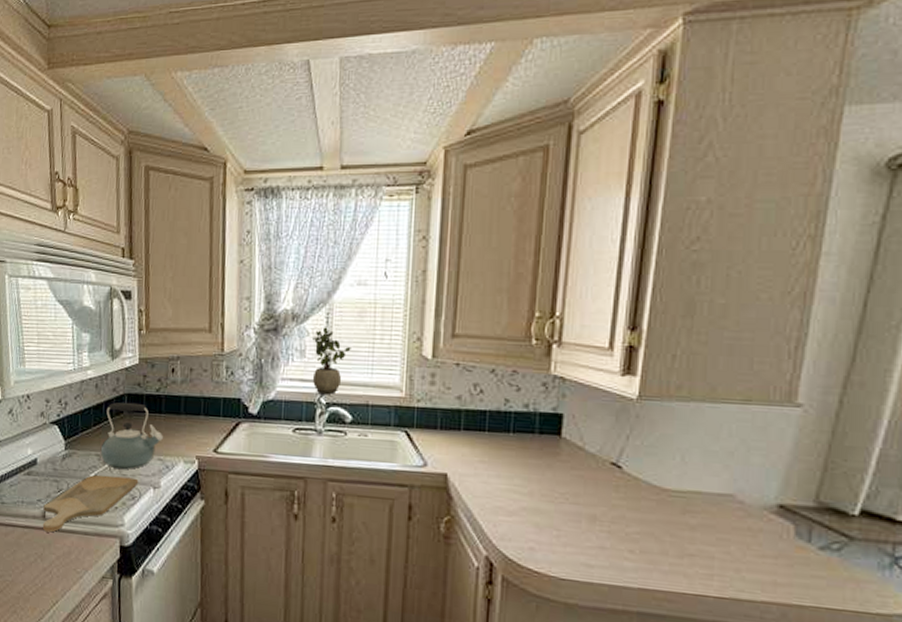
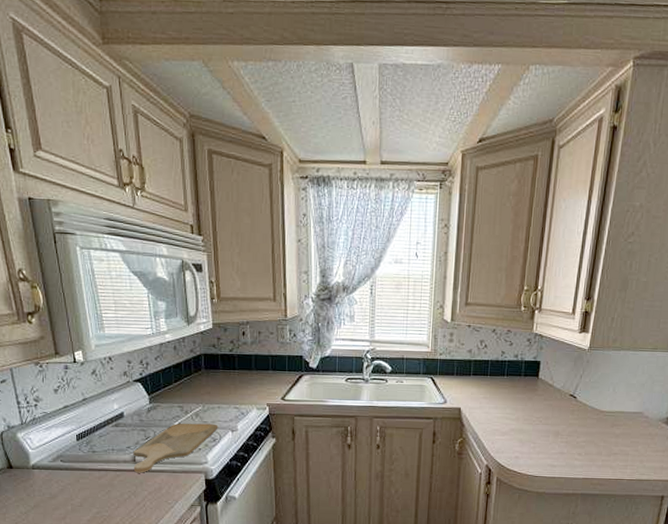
kettle: present [100,402,164,470] -> none [182,361,239,418]
potted plant: present [311,327,351,395] -> none [359,297,390,351]

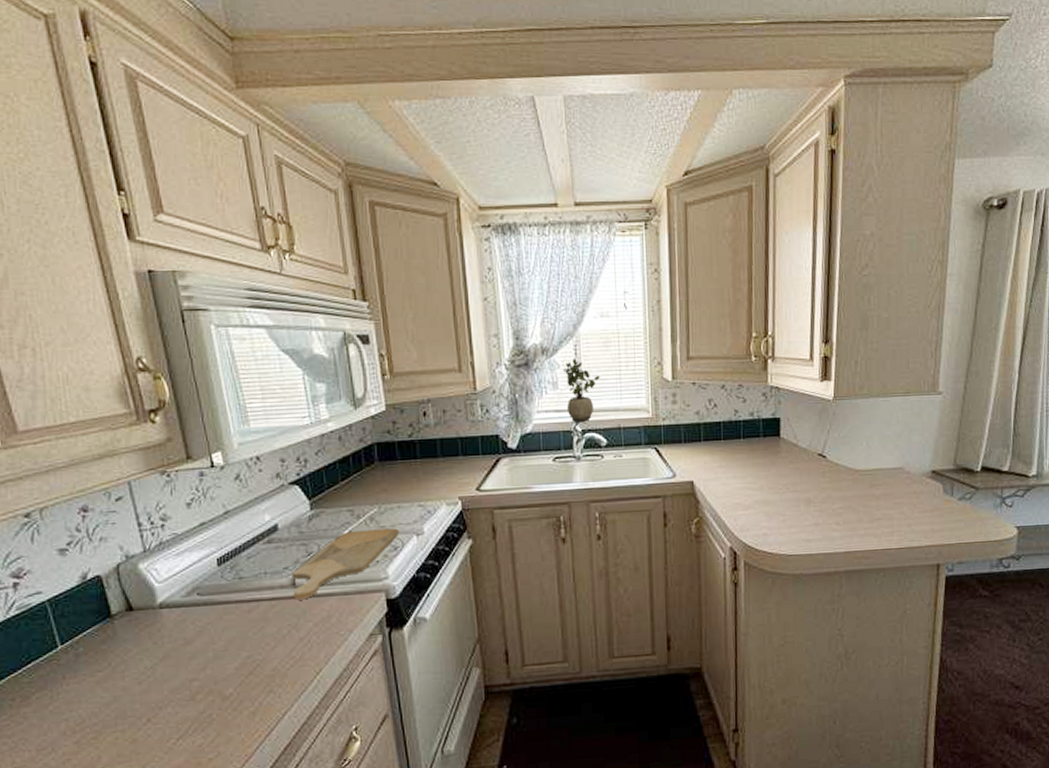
potted plant: none [359,297,390,351] -> present [562,358,600,423]

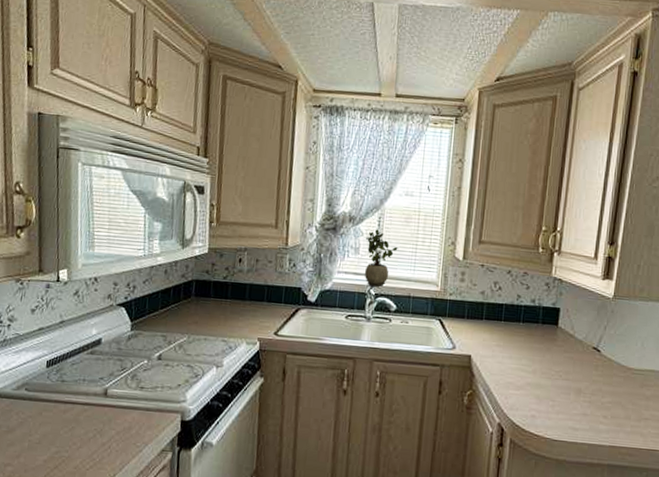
chopping board: present [292,528,400,600] -> none [103,354,203,409]

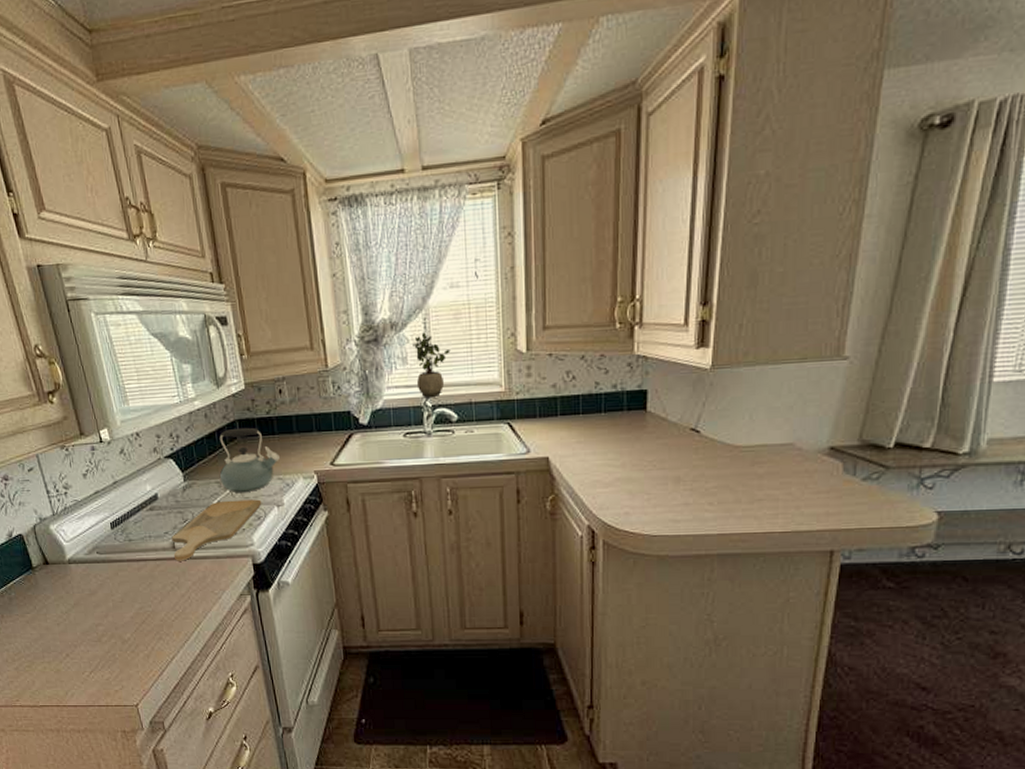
chopping board: none [103,354,203,409] -> present [171,499,262,561]
kettle: none [166,287,229,350] -> present [219,427,281,493]

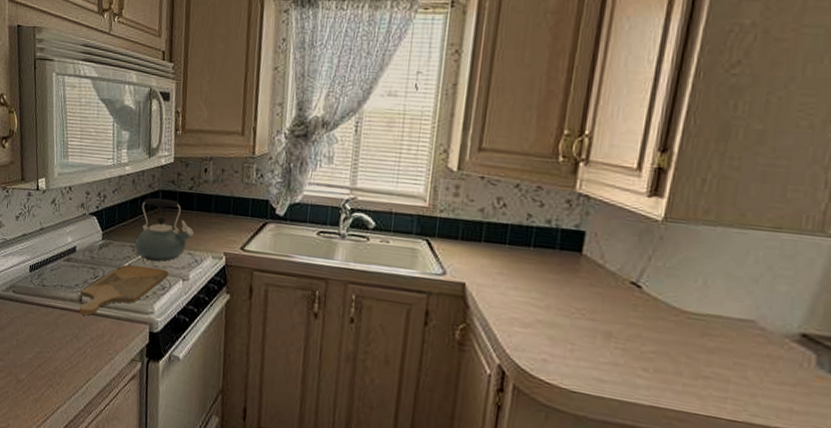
potted plant: present [411,332,451,398] -> none [338,135,378,201]

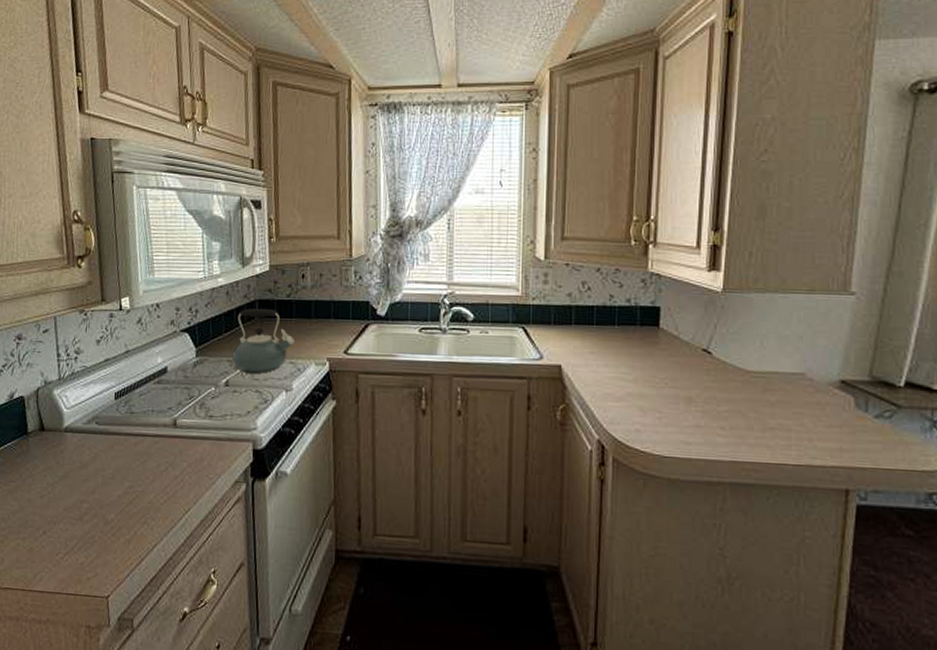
chopping board: present [79,265,169,316] -> none [173,380,271,440]

